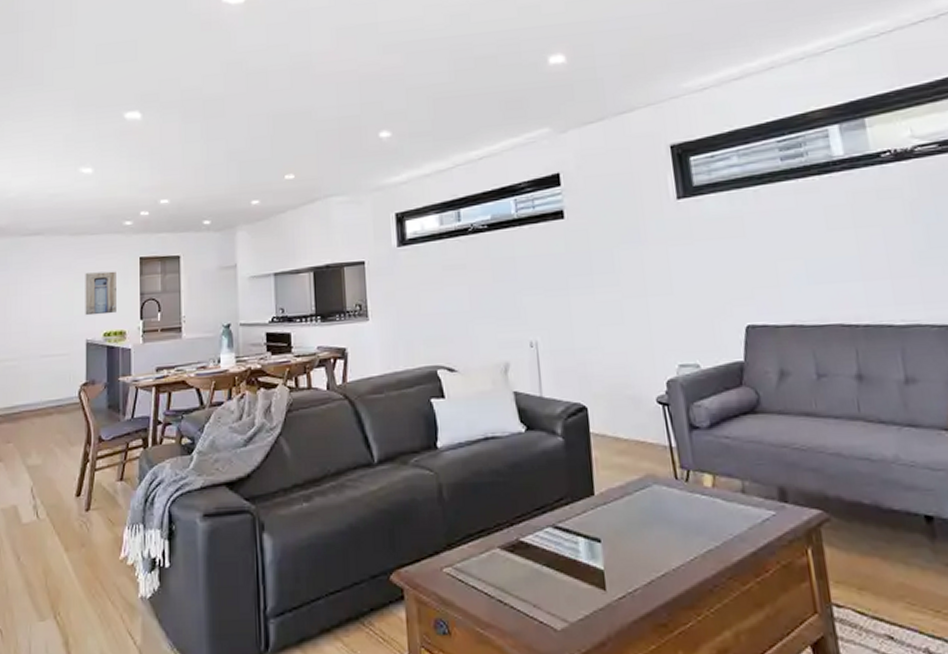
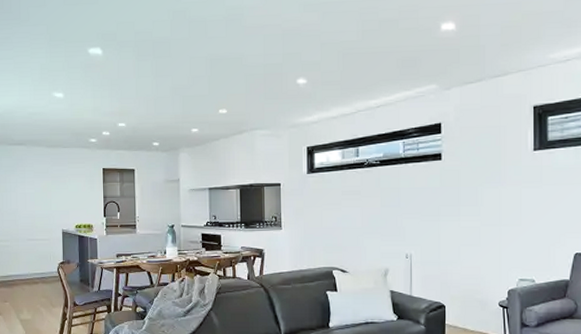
wall art: present [85,271,116,316] -> none [60,178,85,211]

